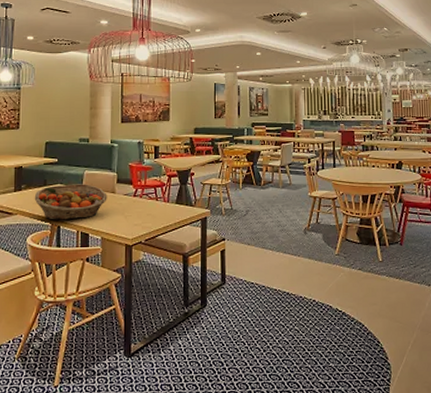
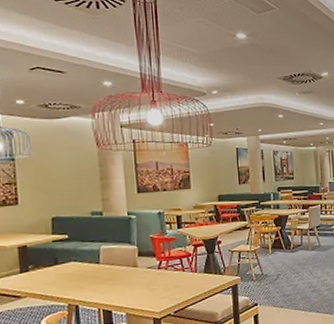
fruit basket: present [34,184,107,220] -> none [44,259,129,300]

